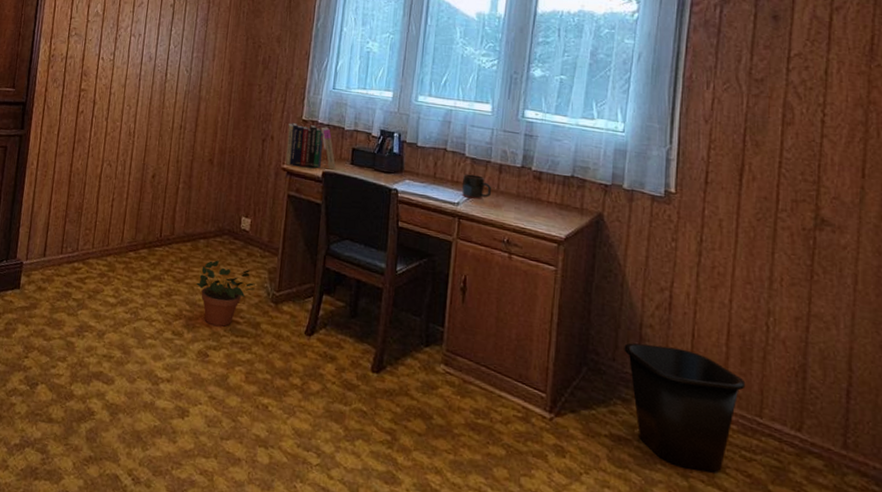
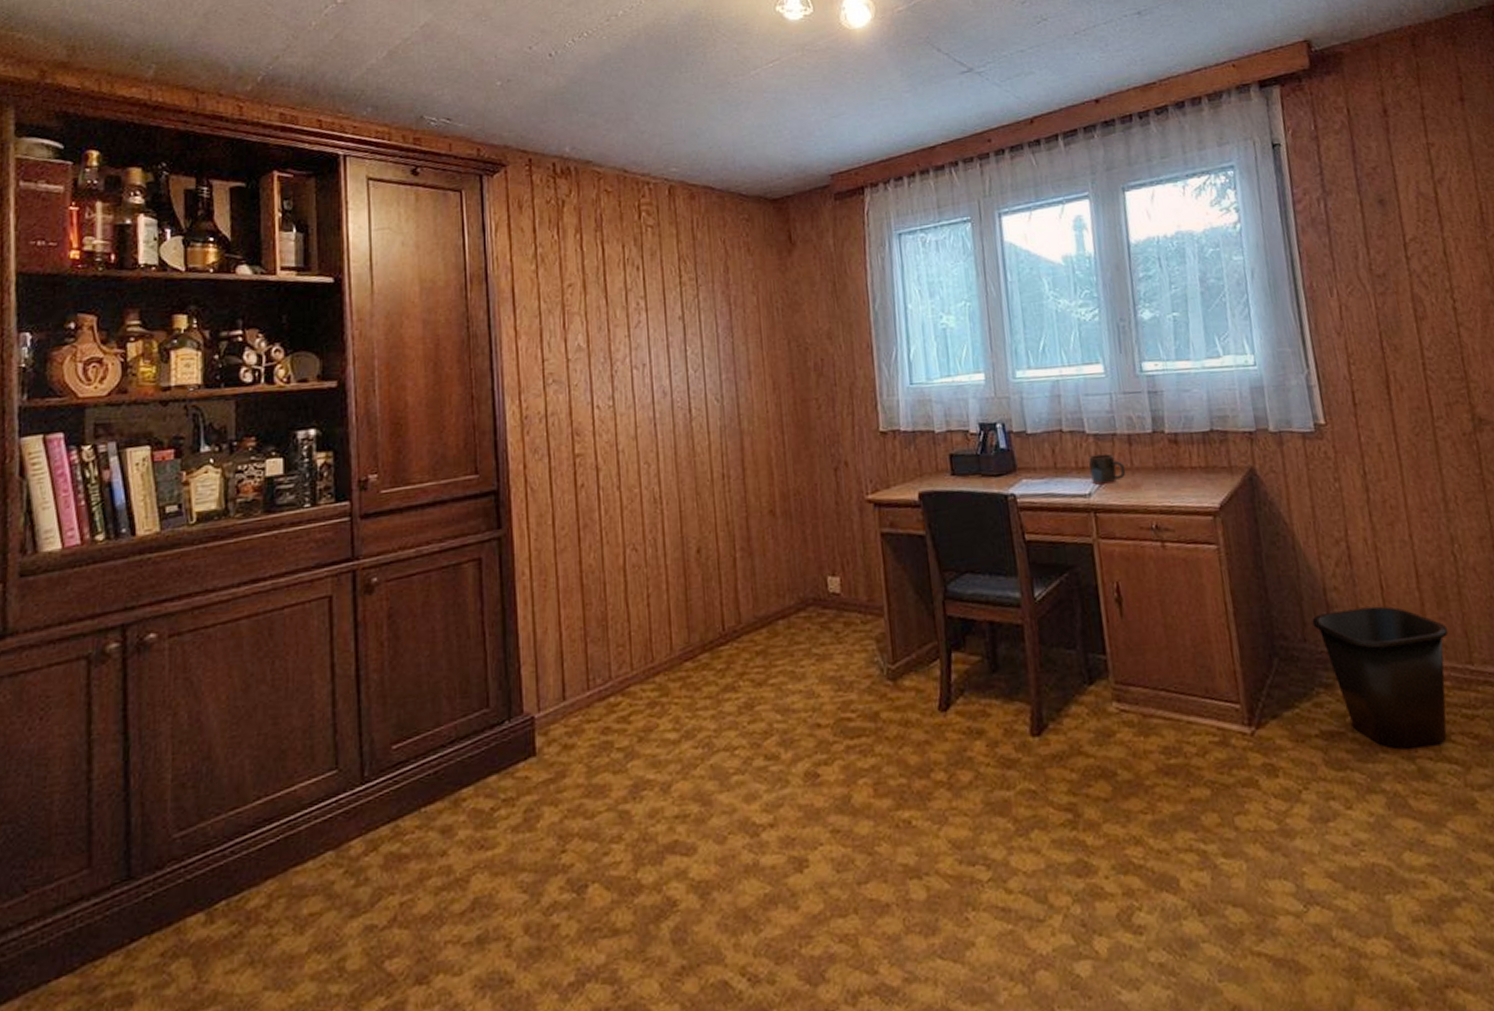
potted plant: present [196,260,255,327] -> none [784,642,863,733]
books: present [285,123,336,170] -> none [863,434,935,495]

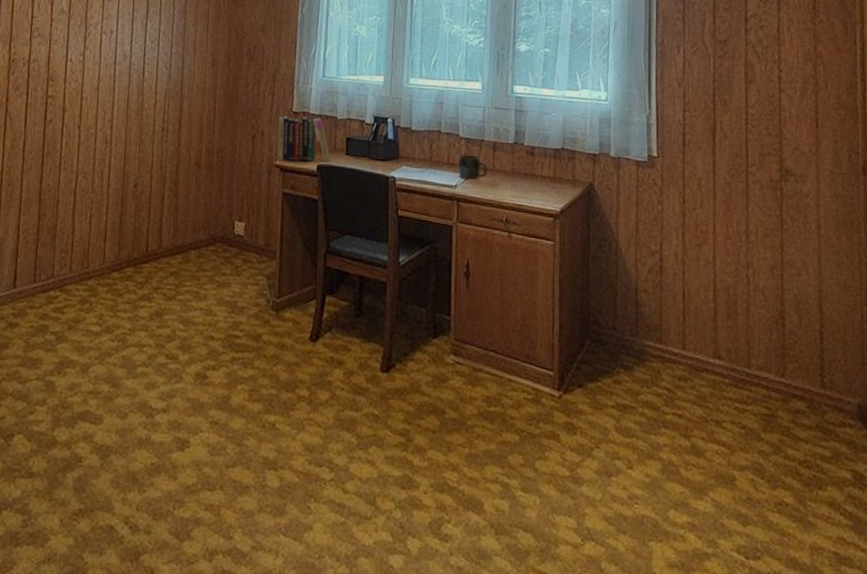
books: none [863,434,935,495] -> present [277,116,331,162]
waste bin: present [1311,606,1449,749] -> none [622,309,734,429]

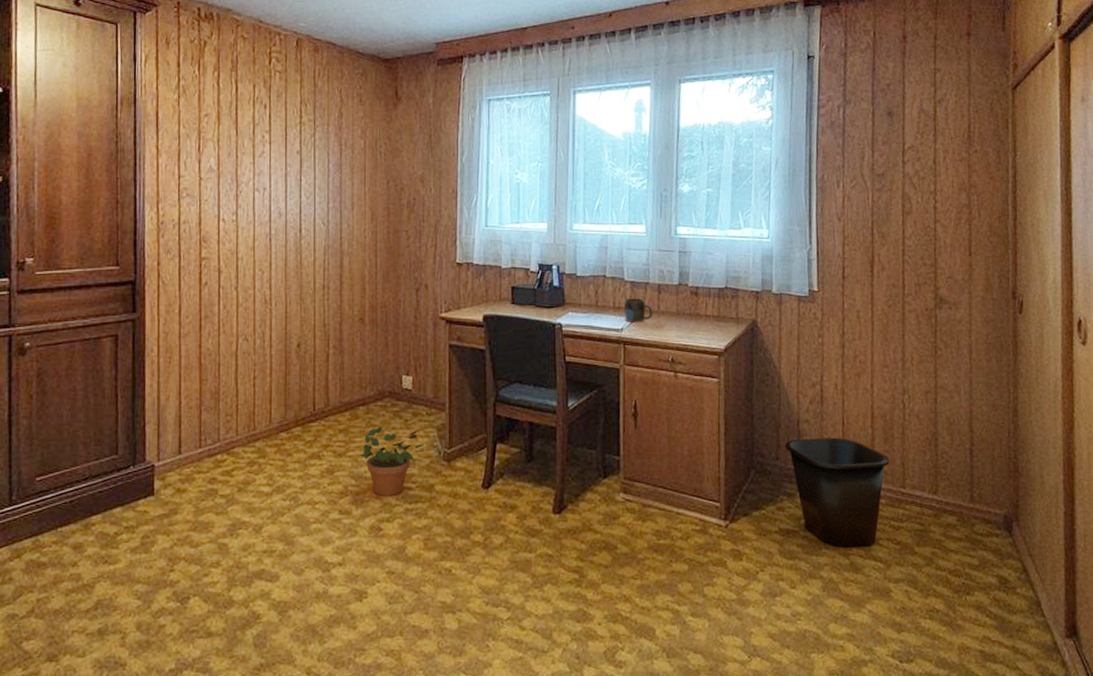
potted plant: none [189,271,254,344] -> present [360,426,424,497]
books: present [277,116,331,162] -> none [442,267,497,314]
waste bin: none [622,309,734,429] -> present [785,437,890,548]

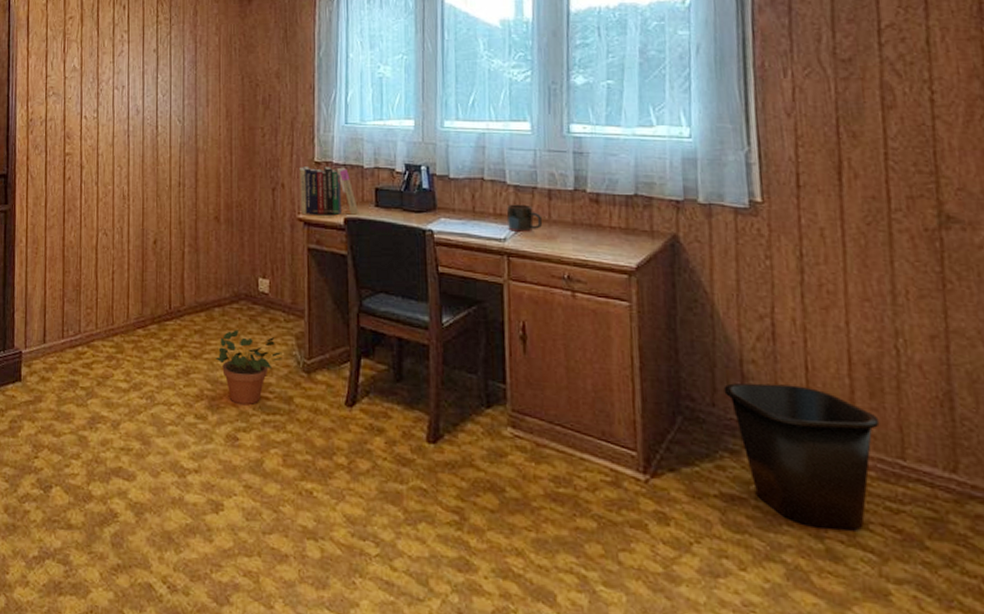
books: none [442,267,497,314] -> present [299,167,359,215]

